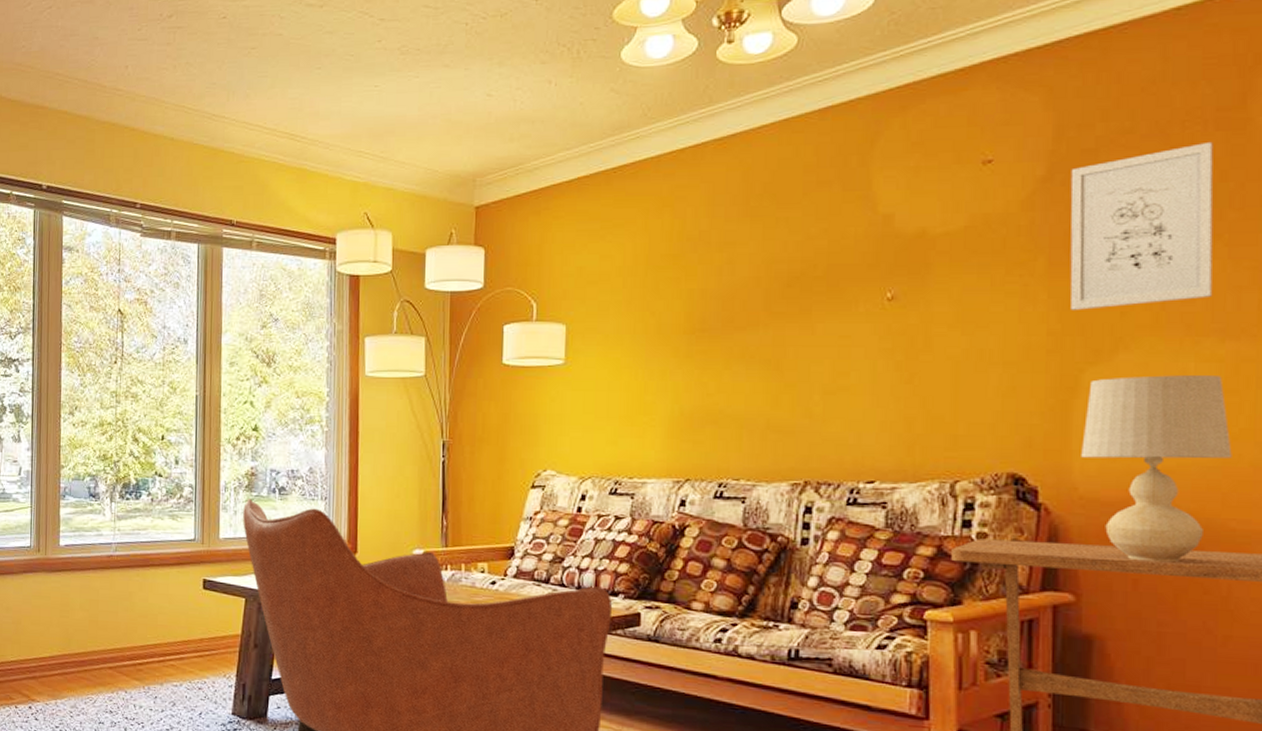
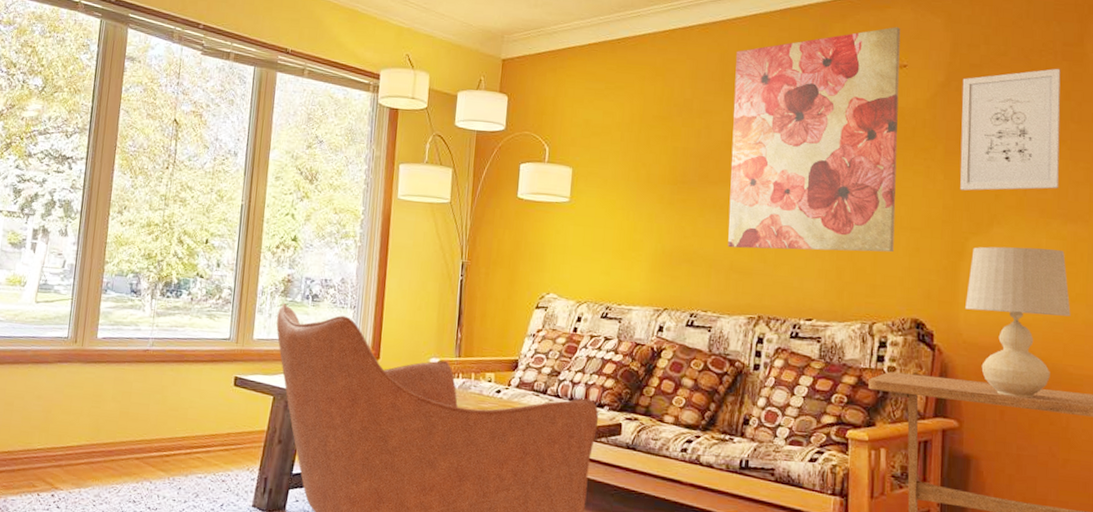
wall art: none [762,113,983,403] -> present [728,27,901,253]

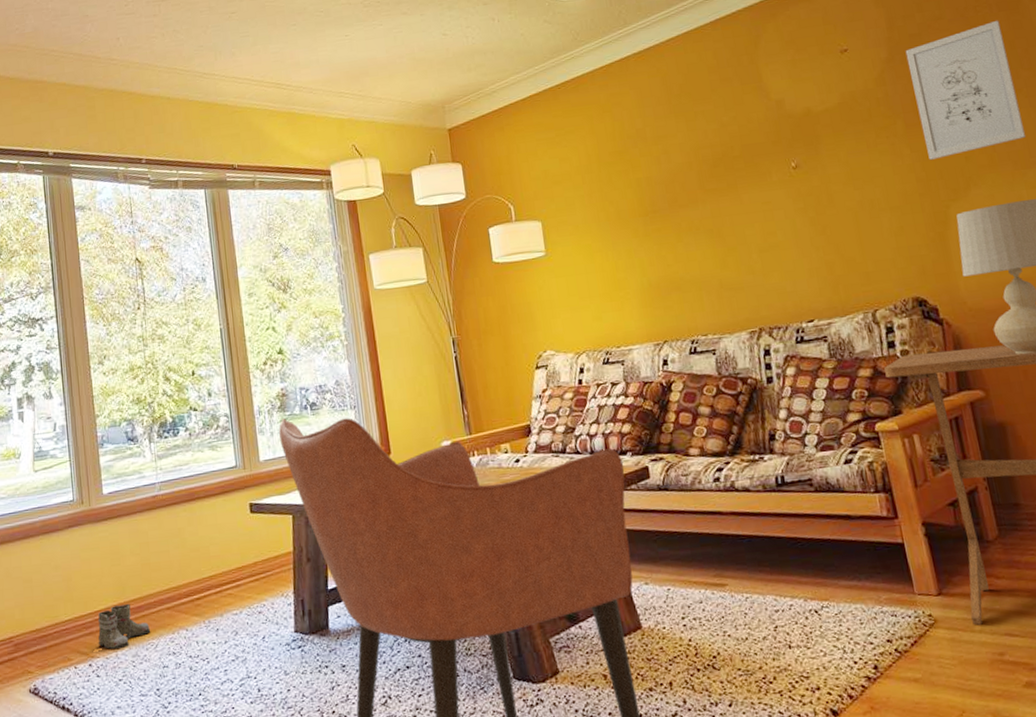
boots: none [64,445,117,486] -> present [97,603,151,649]
wall art: present [728,27,901,253] -> none [677,14,878,267]

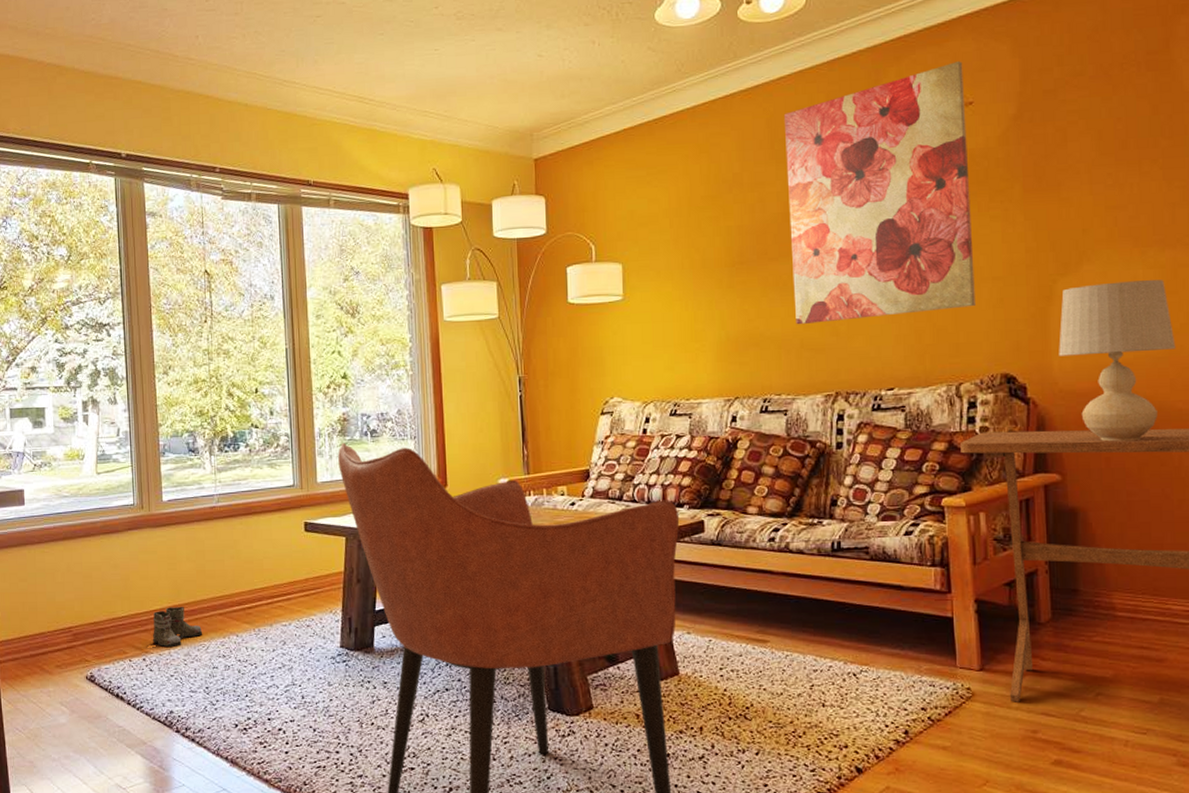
wall art: none [677,14,878,267] -> present [785,61,975,325]
wall art: present [905,20,1026,160] -> none [1036,80,1153,229]

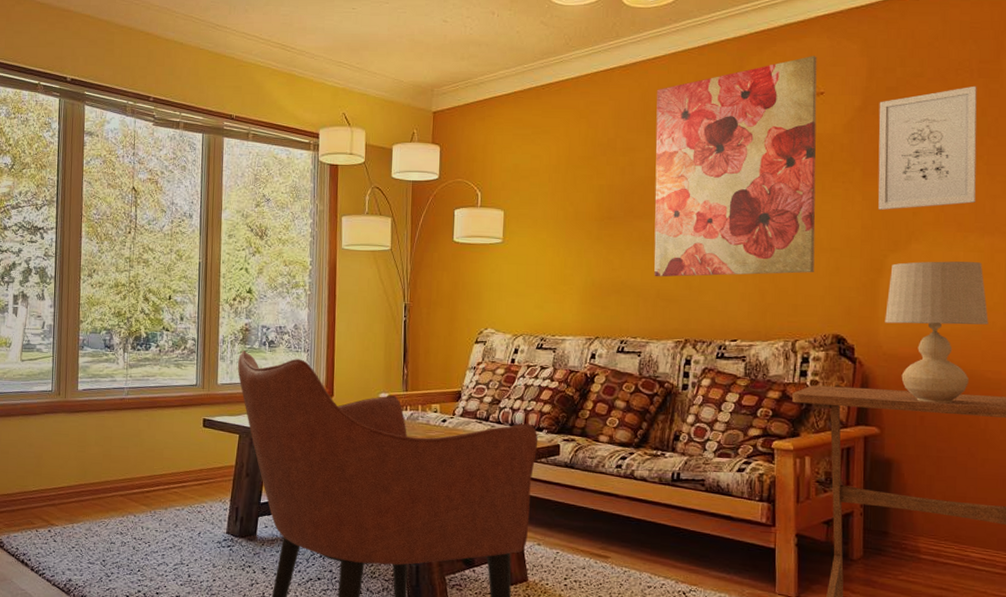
boots: present [152,606,203,647] -> none [58,485,104,522]
wall art: none [1036,80,1153,229] -> present [878,85,977,210]

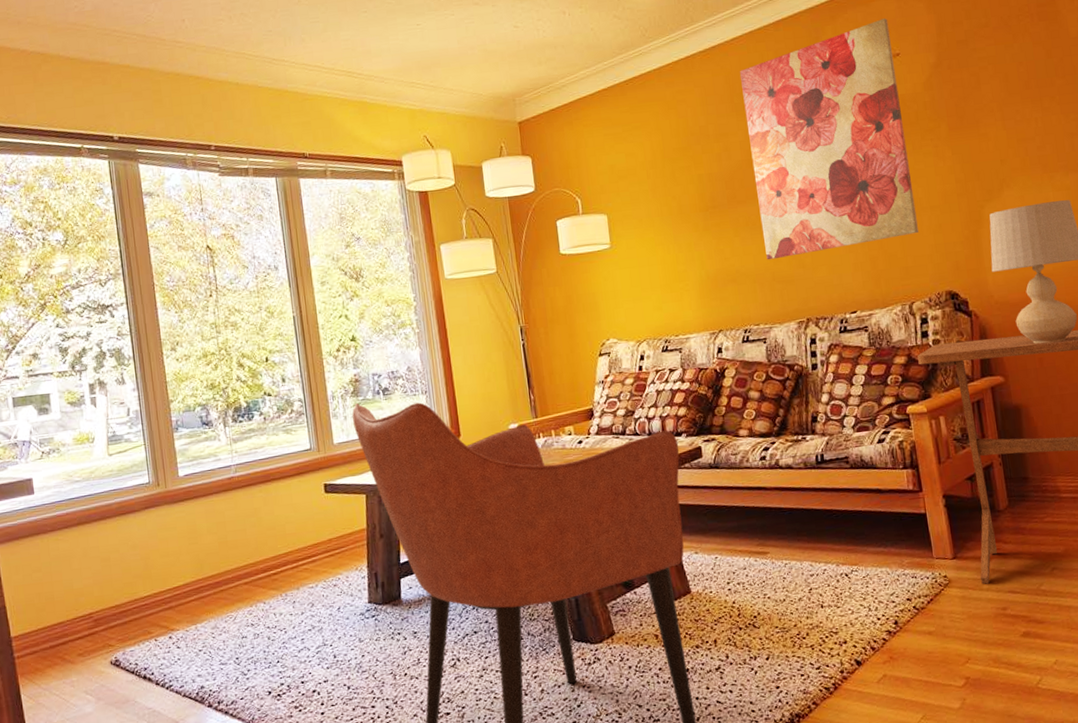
wall art: present [878,85,977,210] -> none [952,29,1056,162]

